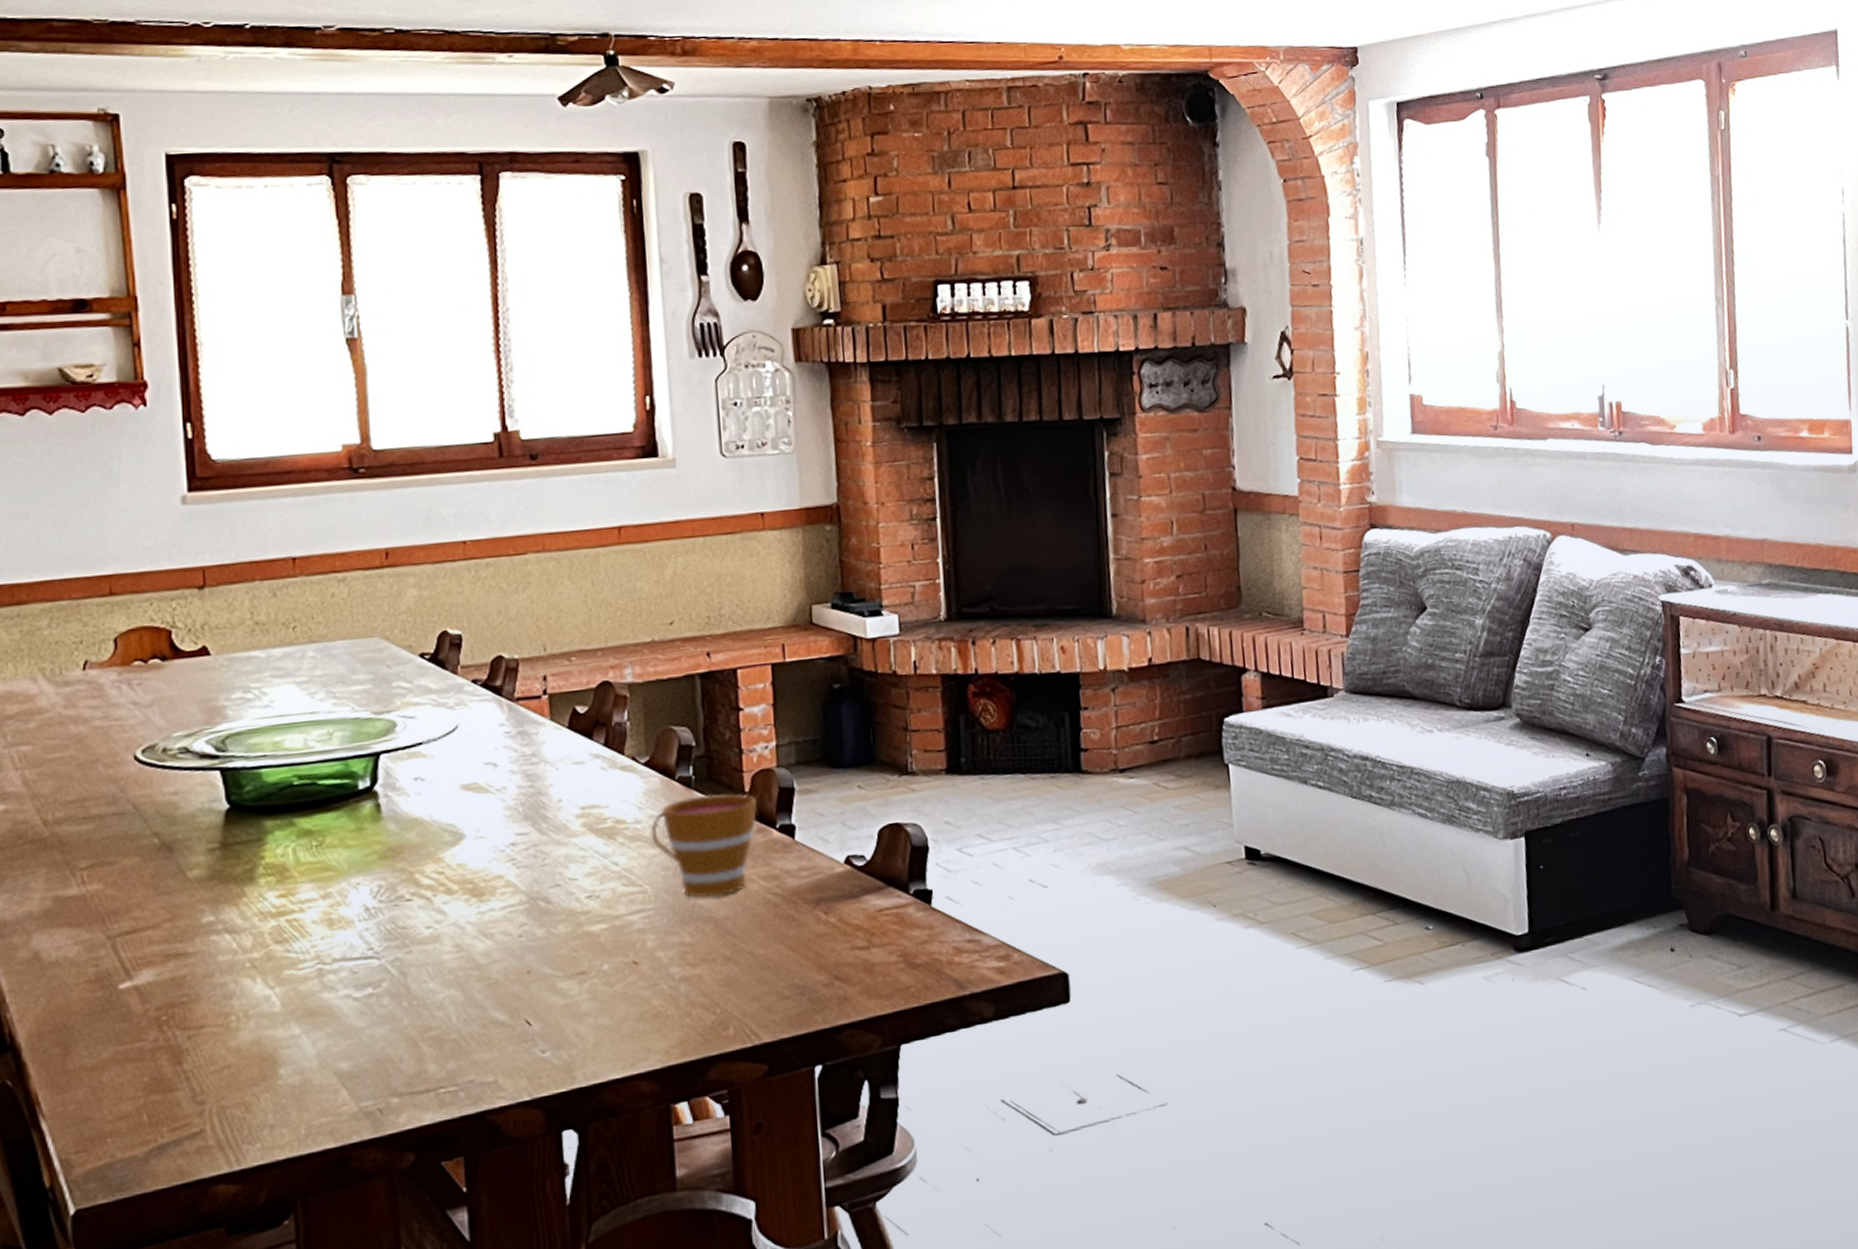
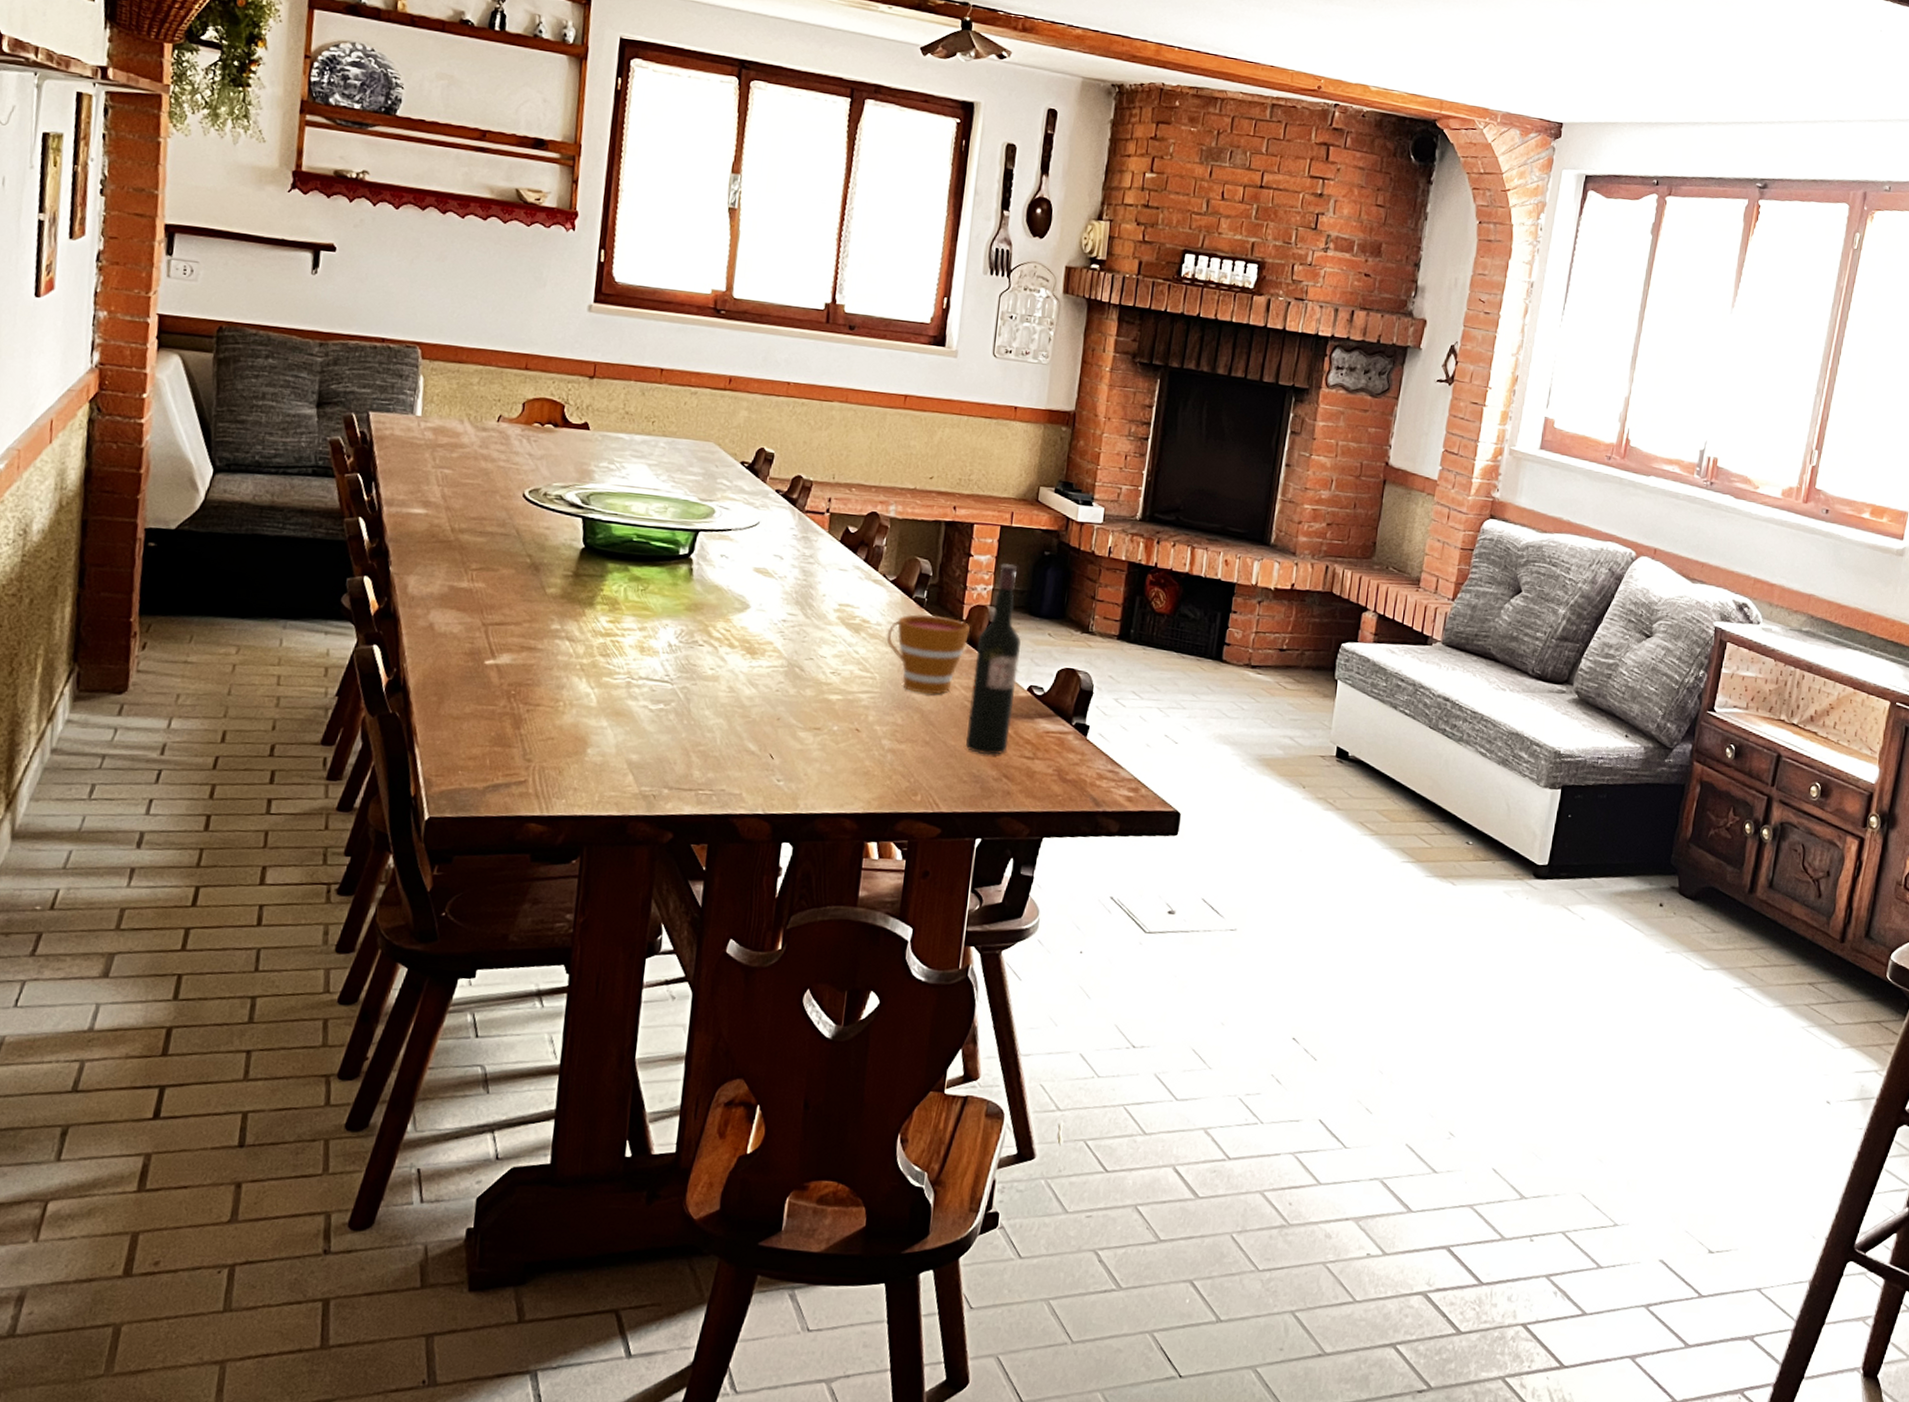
wine bottle: none [768,709,834,958] -> present [966,564,1021,756]

